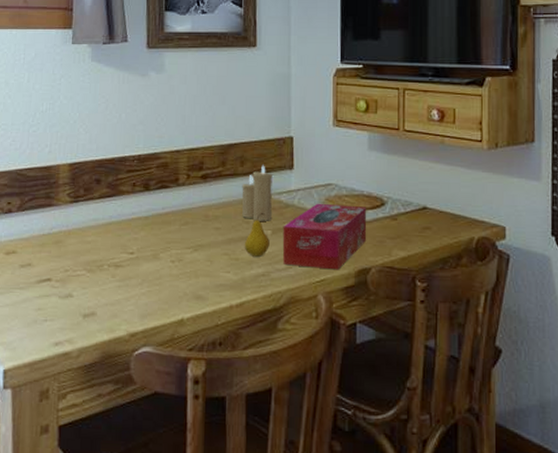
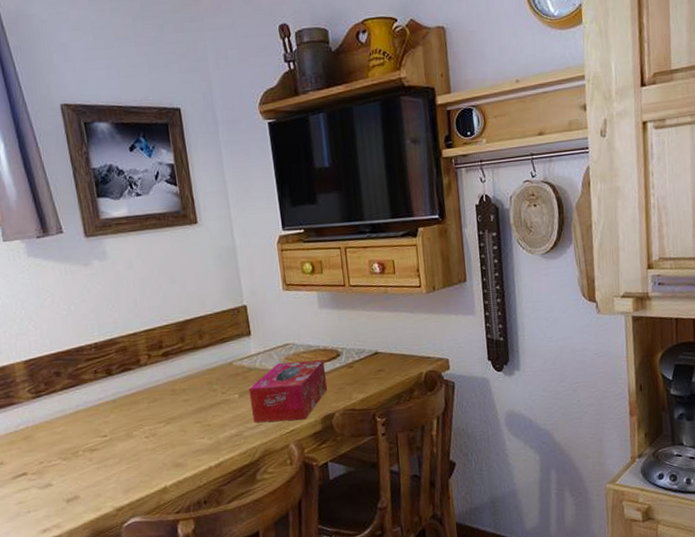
candle: present [242,165,272,221] -> none [203,335,237,388]
fruit: present [244,212,270,257] -> none [214,378,239,420]

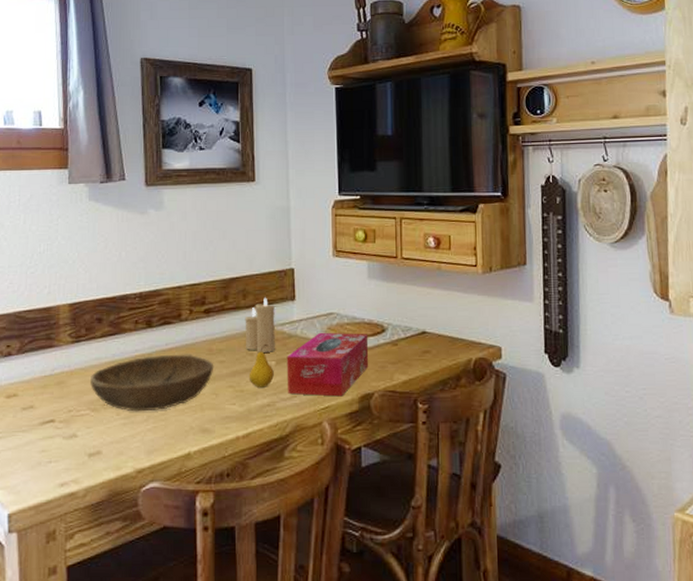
bowl: none [57,396,180,456] -> present [90,354,214,412]
candle: none [203,335,237,388] -> present [245,297,275,352]
fruit: none [214,378,239,420] -> present [248,343,274,388]

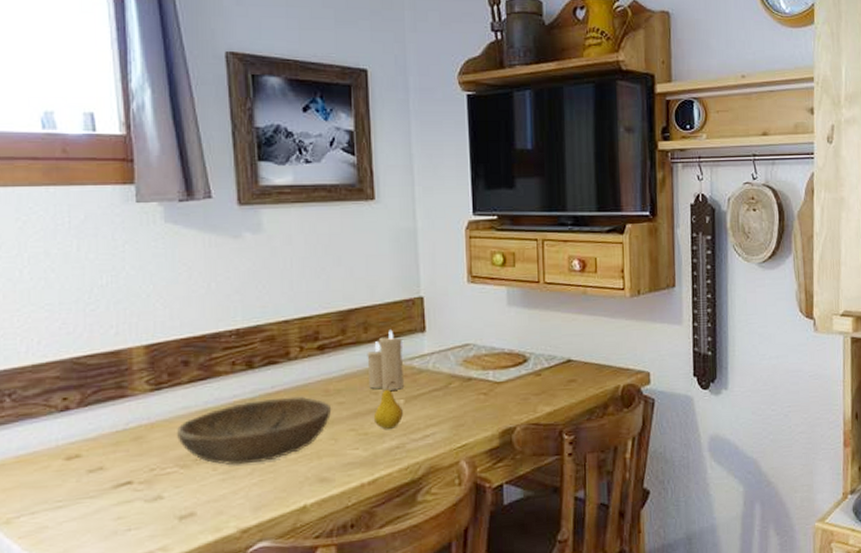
tissue box: present [286,332,369,397] -> none [417,364,510,434]

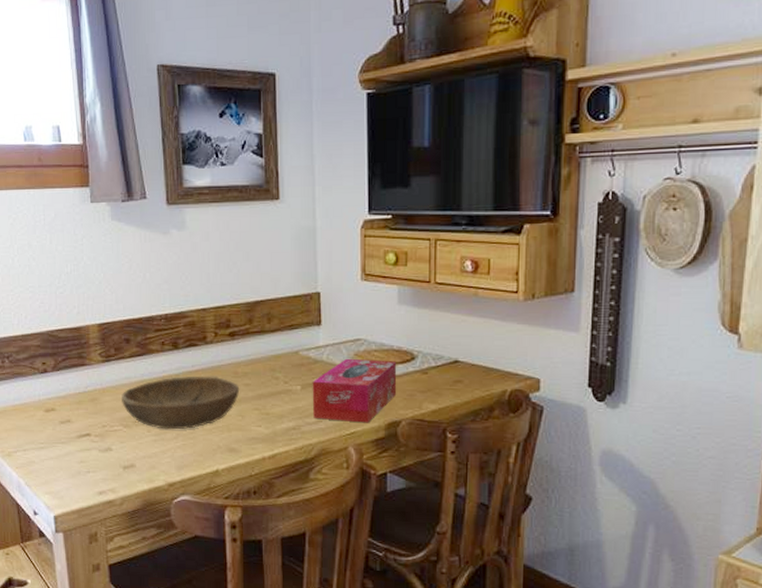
candle: present [367,330,403,391] -> none [270,321,300,377]
fruit: present [373,380,403,429] -> none [274,368,299,411]
tissue box: none [417,364,510,434] -> present [312,358,397,423]

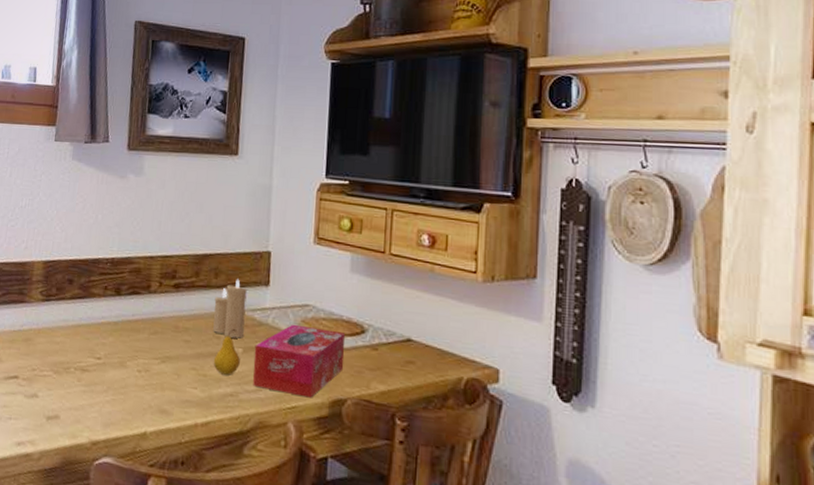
bowl: present [122,376,240,430] -> none [55,324,179,383]
candle: none [270,321,300,377] -> present [213,279,247,339]
fruit: none [274,368,299,411] -> present [213,328,240,375]

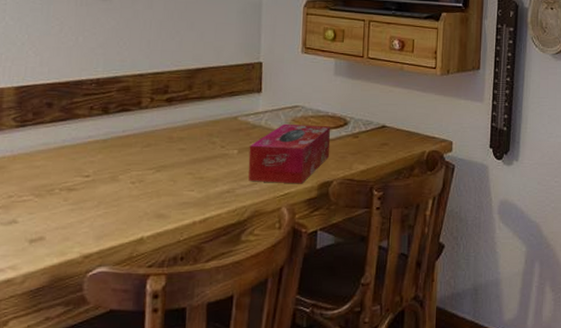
candle: present [213,279,247,339] -> none [208,89,240,141]
fruit: present [213,328,240,375] -> none [209,133,236,175]

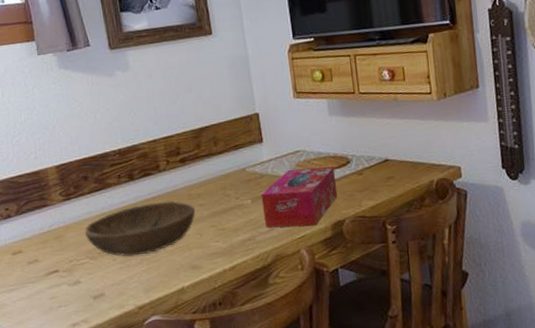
bowl: none [35,141,174,198] -> present [85,200,196,257]

